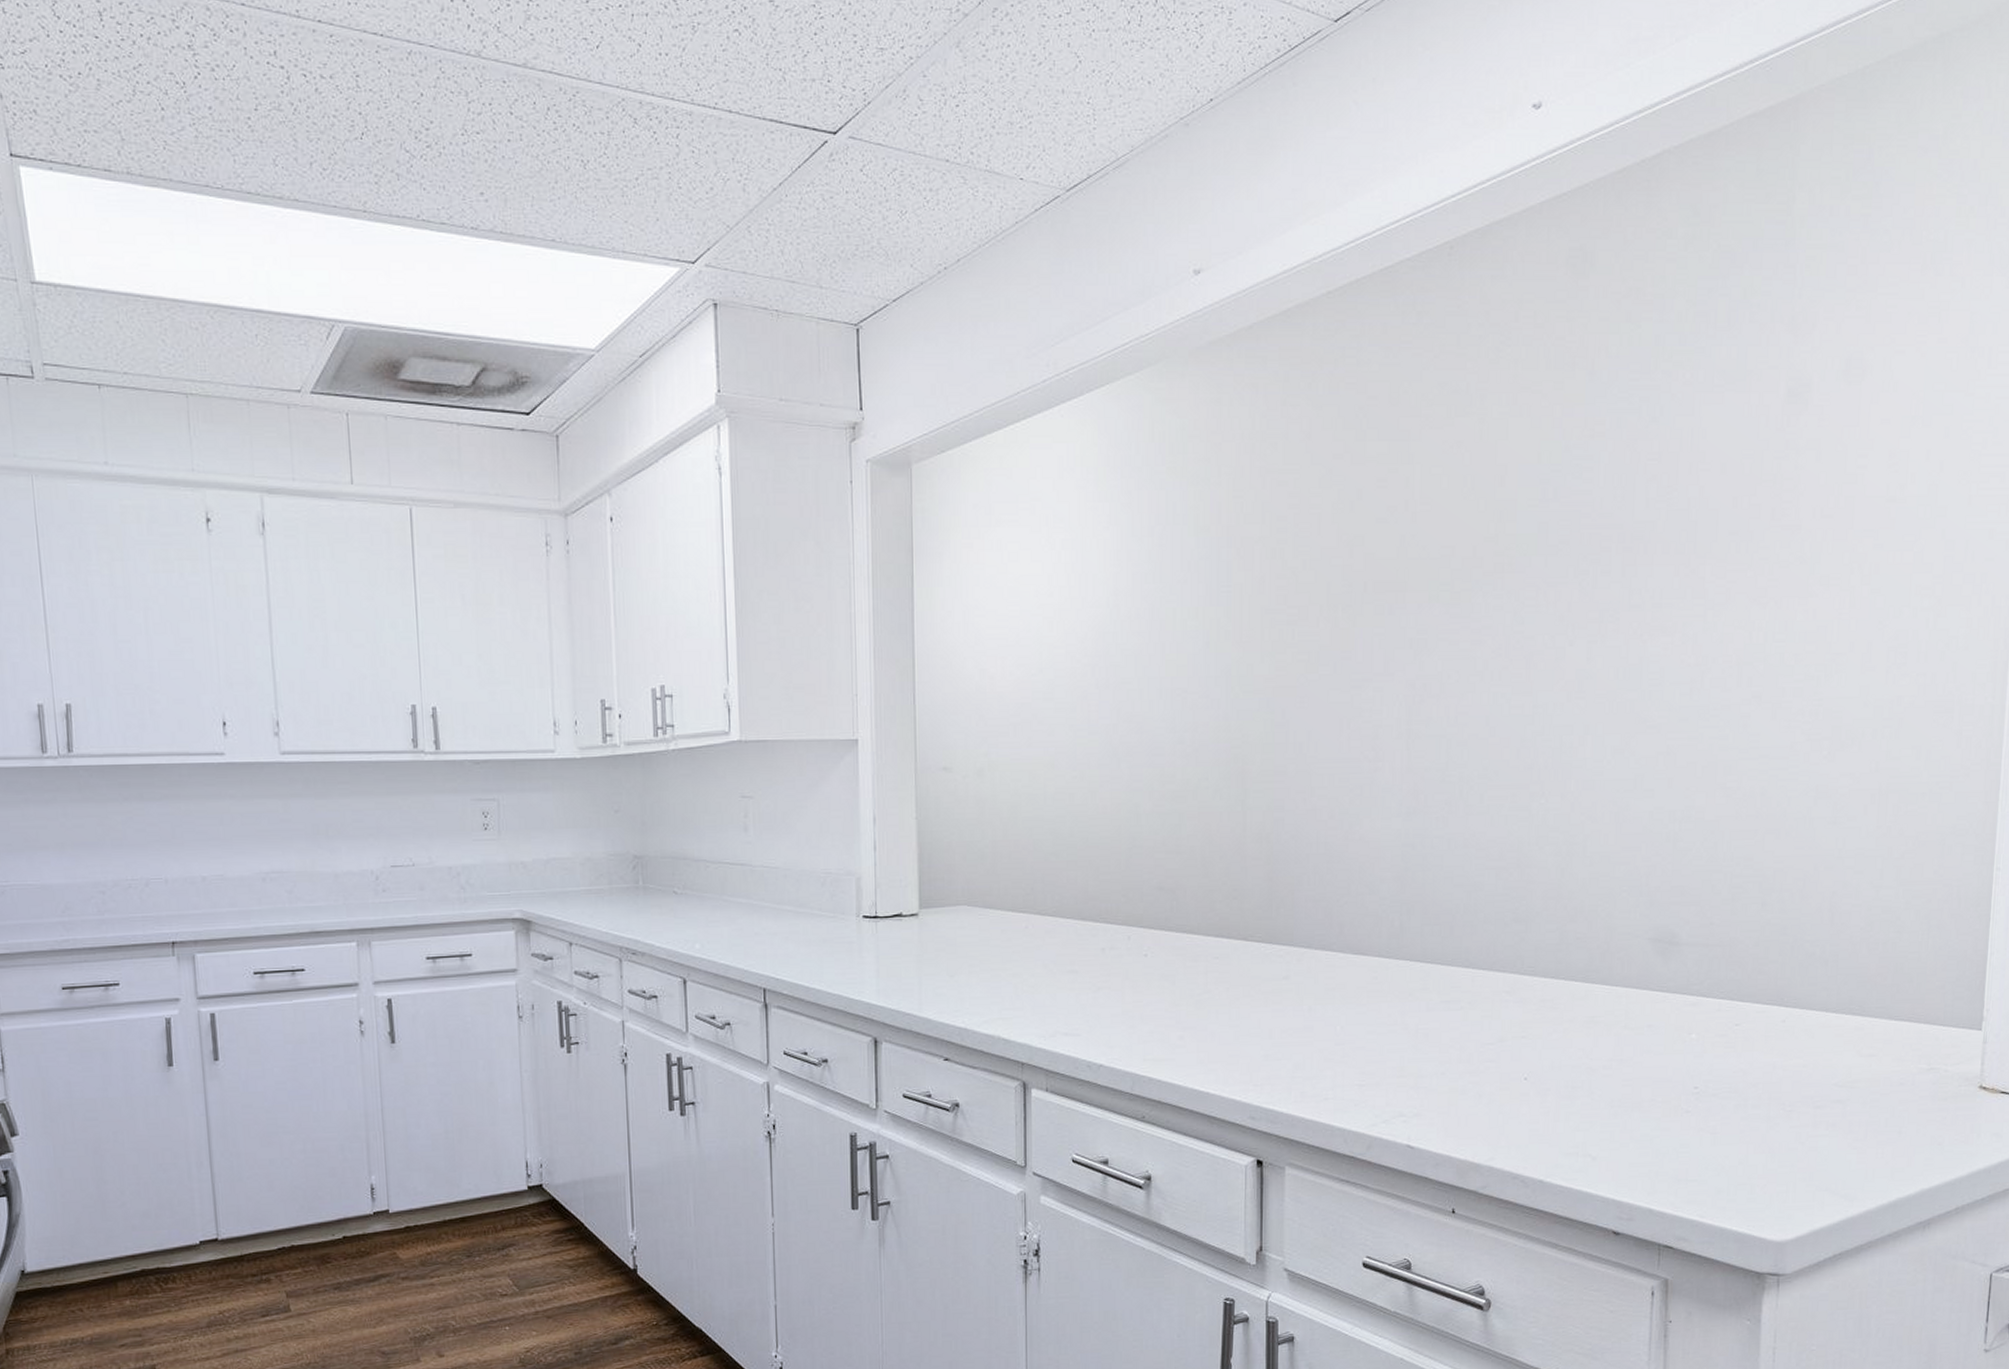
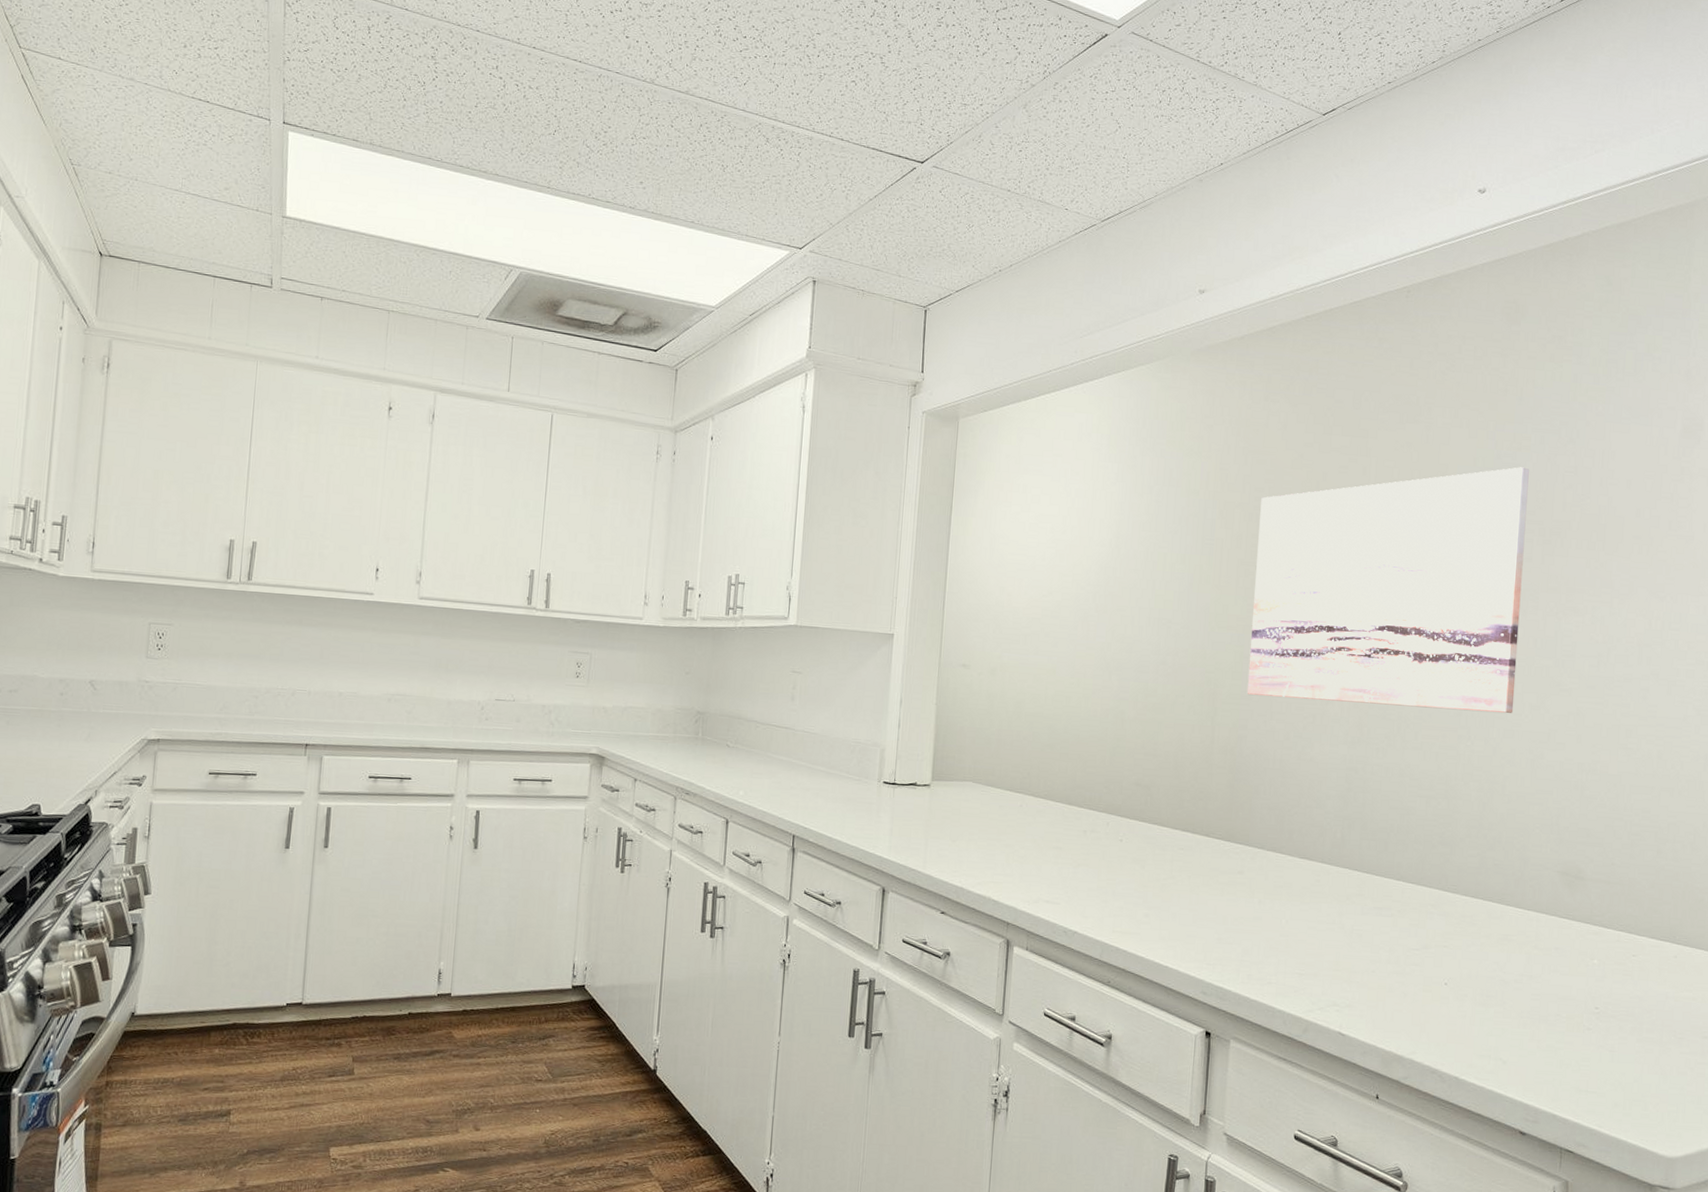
wall art: none [1281,459,1604,770] -> present [1247,467,1529,713]

